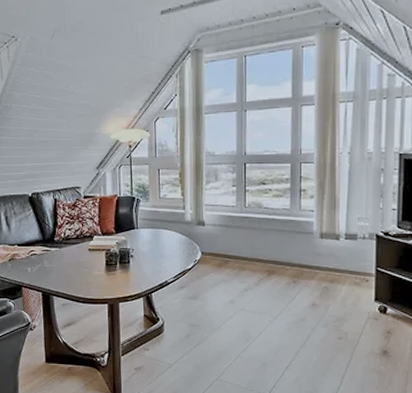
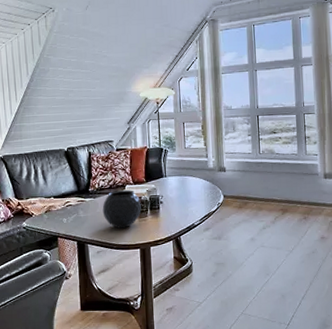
speaker: none [68,241,110,281] -> present [102,190,141,229]

